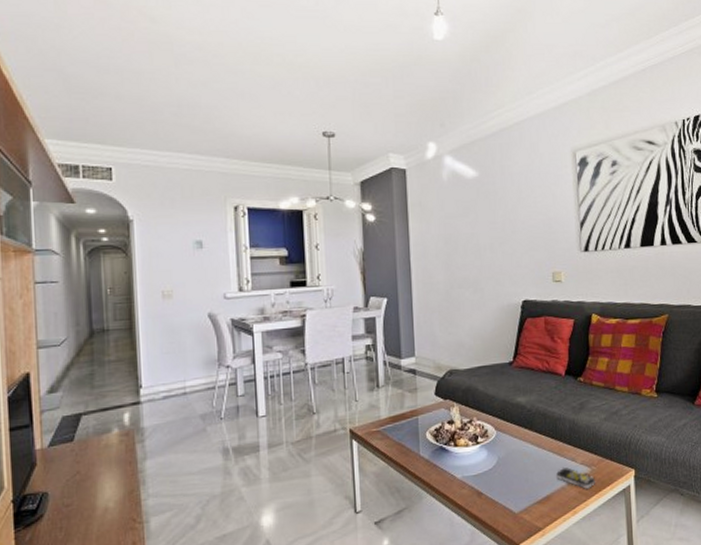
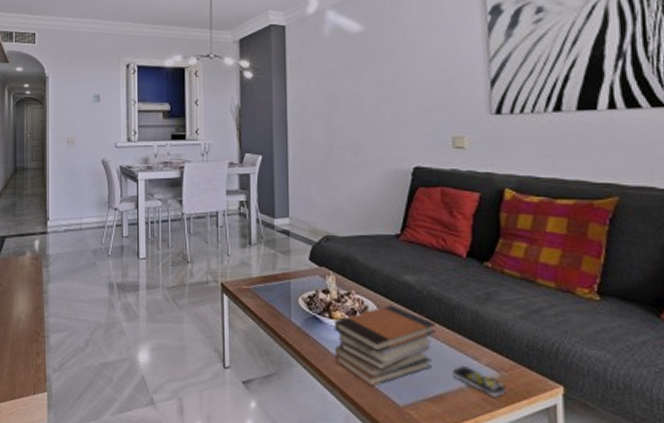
book stack: none [458,425,543,501] -> present [333,304,436,387]

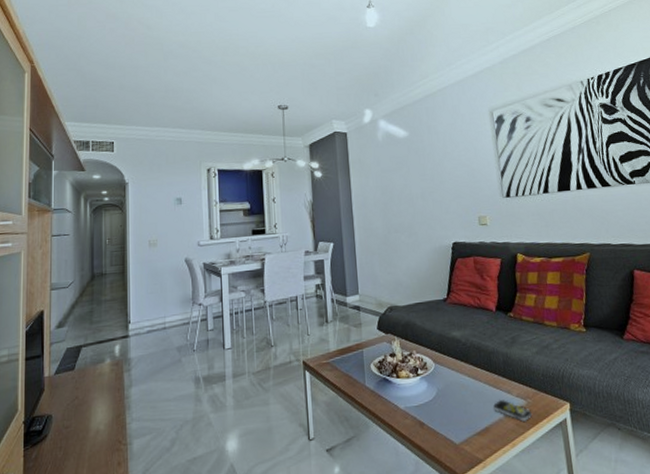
book stack: present [333,304,436,387] -> none [400,358,479,432]

